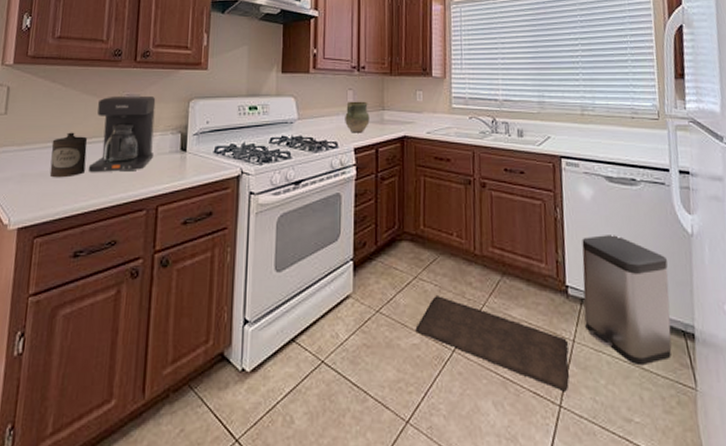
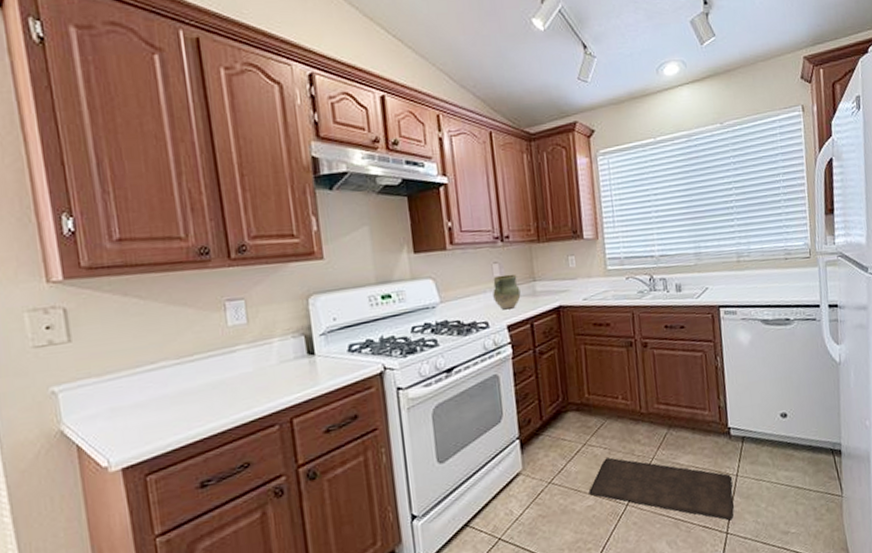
canister: present [49,132,88,178] -> none [141,351,193,407]
coffee maker: present [88,95,156,173] -> none [192,297,277,395]
pedal bin: present [582,235,672,366] -> none [741,374,822,486]

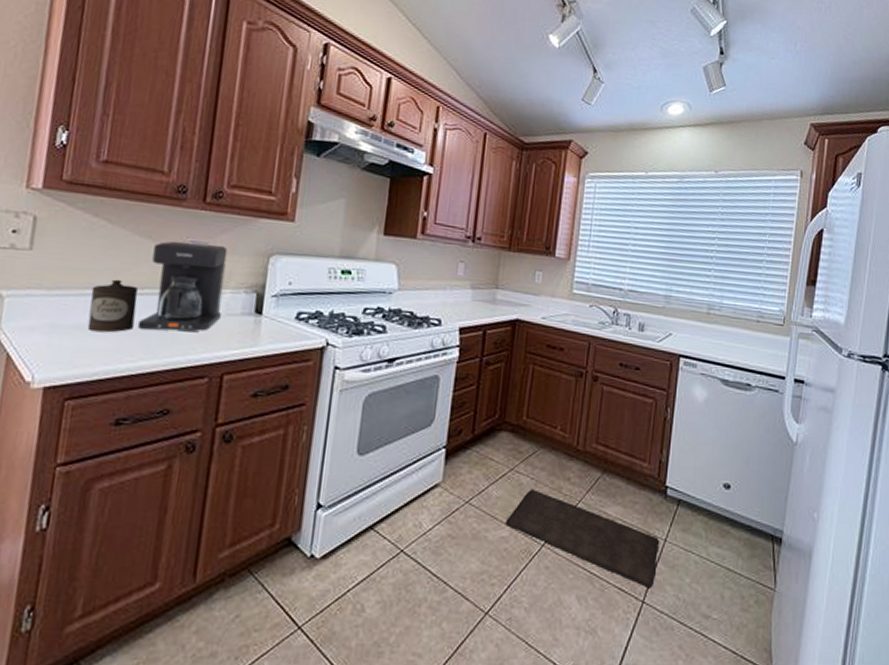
canister: none [141,351,193,407] -> present [87,279,139,333]
coffee maker: none [192,297,277,395] -> present [137,241,228,332]
ceramic jug: present [492,274,521,310] -> none [452,275,481,312]

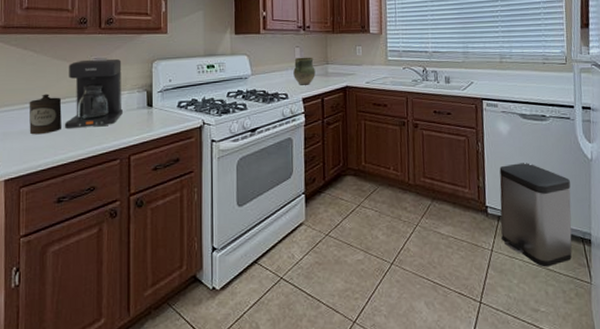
ceramic jug: none [452,275,481,312] -> present [293,57,316,85]
doormat: present [505,489,660,589] -> none [359,220,489,291]
pedal bin: none [679,438,768,567] -> present [499,163,572,267]

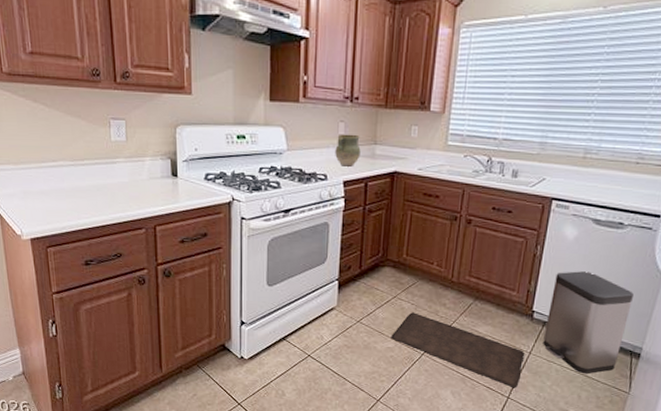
canister: present [29,94,62,135] -> none [46,153,82,197]
coffee maker: present [64,58,124,130] -> none [84,118,147,194]
doormat: none [359,220,489,291] -> present [391,312,525,388]

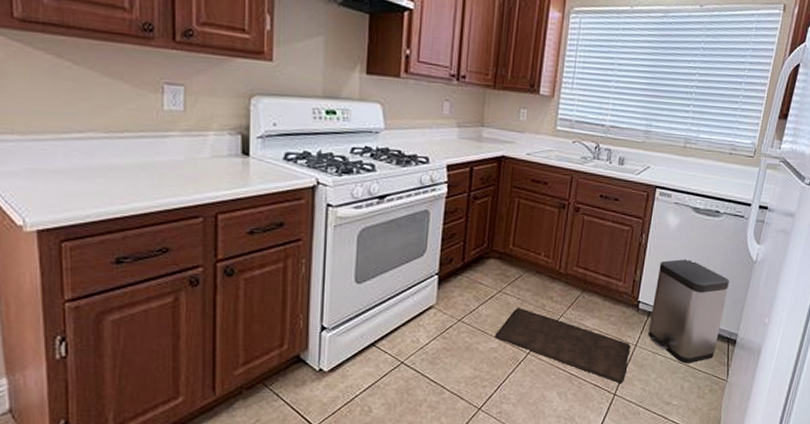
ceramic jug: present [335,134,361,167] -> none [438,114,467,150]

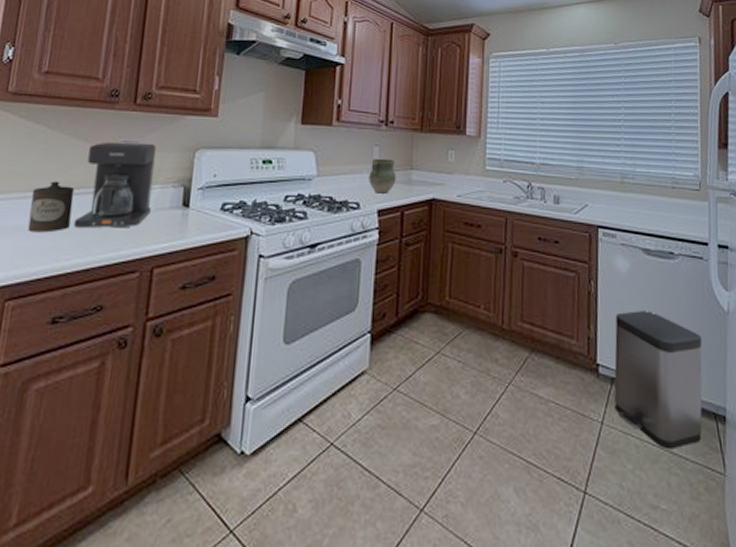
canister: none [68,123,119,177] -> present [27,181,75,233]
coffee maker: none [122,82,209,174] -> present [73,141,157,229]
ceramic jug: none [438,114,467,150] -> present [369,158,396,194]
doormat: present [494,308,631,384] -> none [435,373,597,478]

